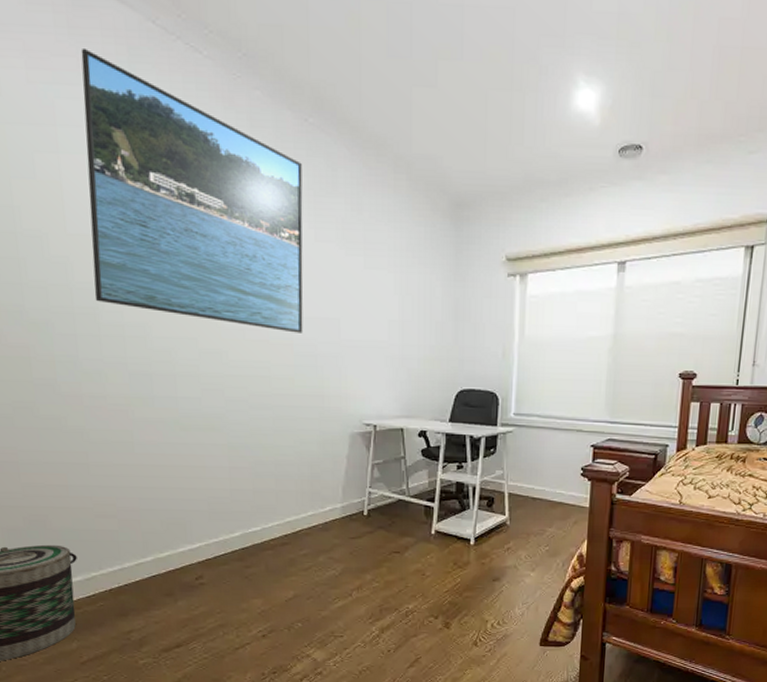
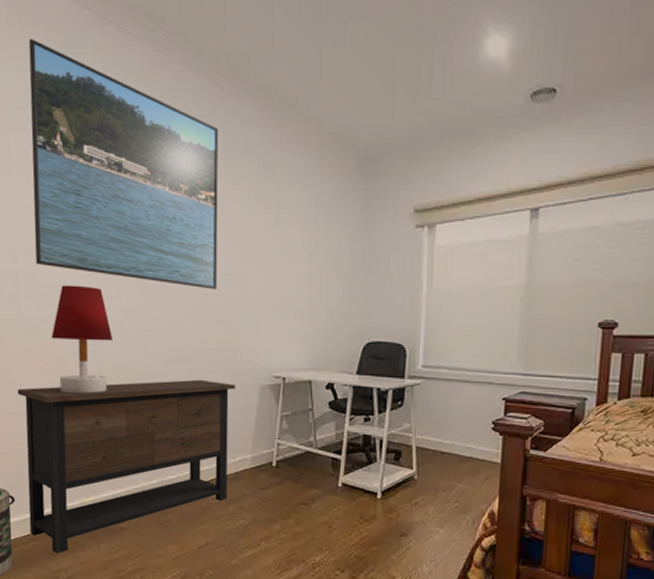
dresser: none [76,427,324,614] -> present [17,379,235,554]
table lamp: none [115,325,187,442] -> present [51,285,113,394]

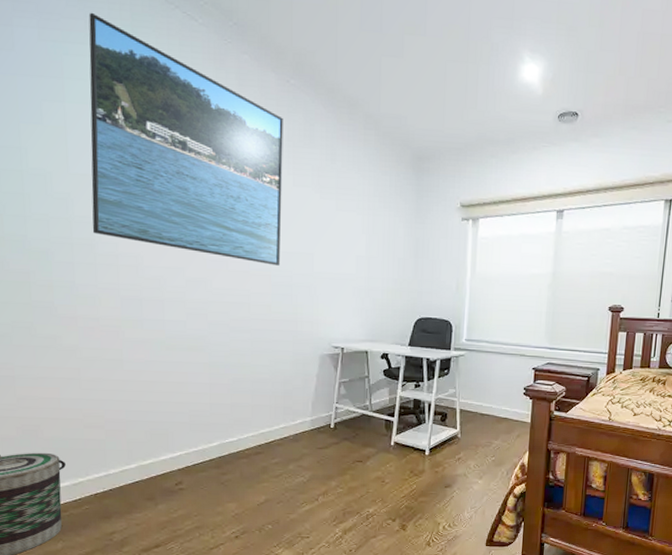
dresser: present [17,379,235,554] -> none [70,348,296,517]
table lamp: present [51,285,113,394] -> none [108,255,174,360]

